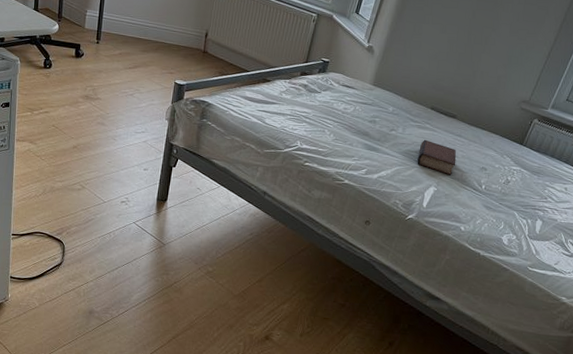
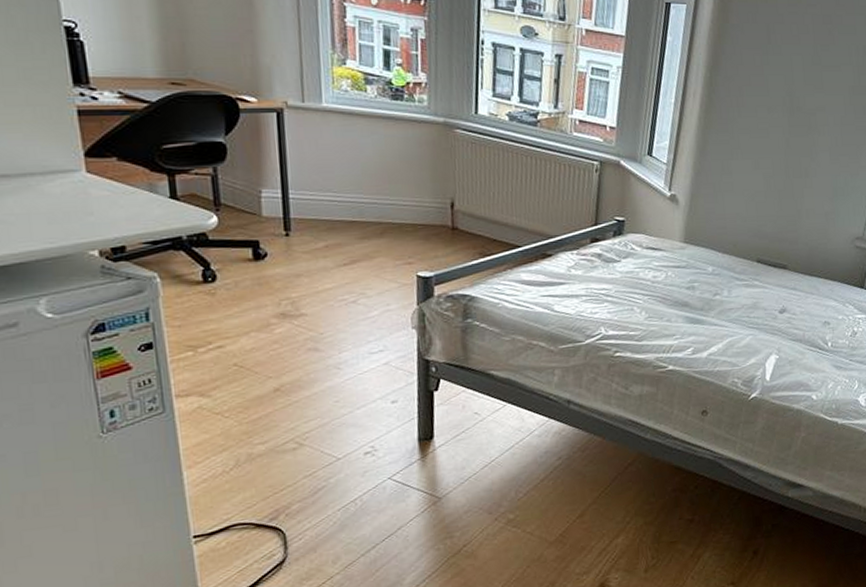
book: present [417,139,457,176] -> none [750,299,796,338]

